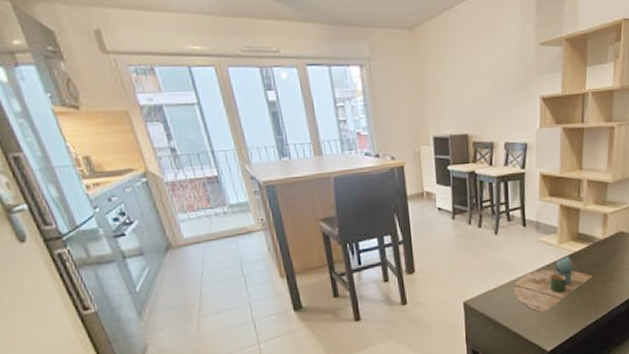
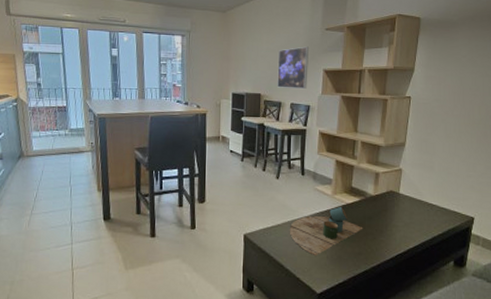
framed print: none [485,68,523,125] -> present [277,46,310,89]

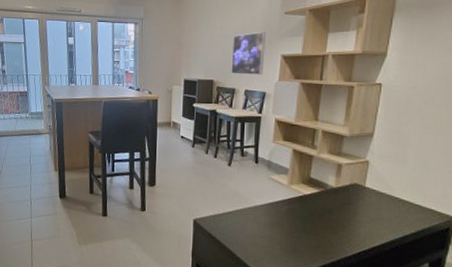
decorative tray: present [289,206,363,256] -> none [240,197,322,247]

